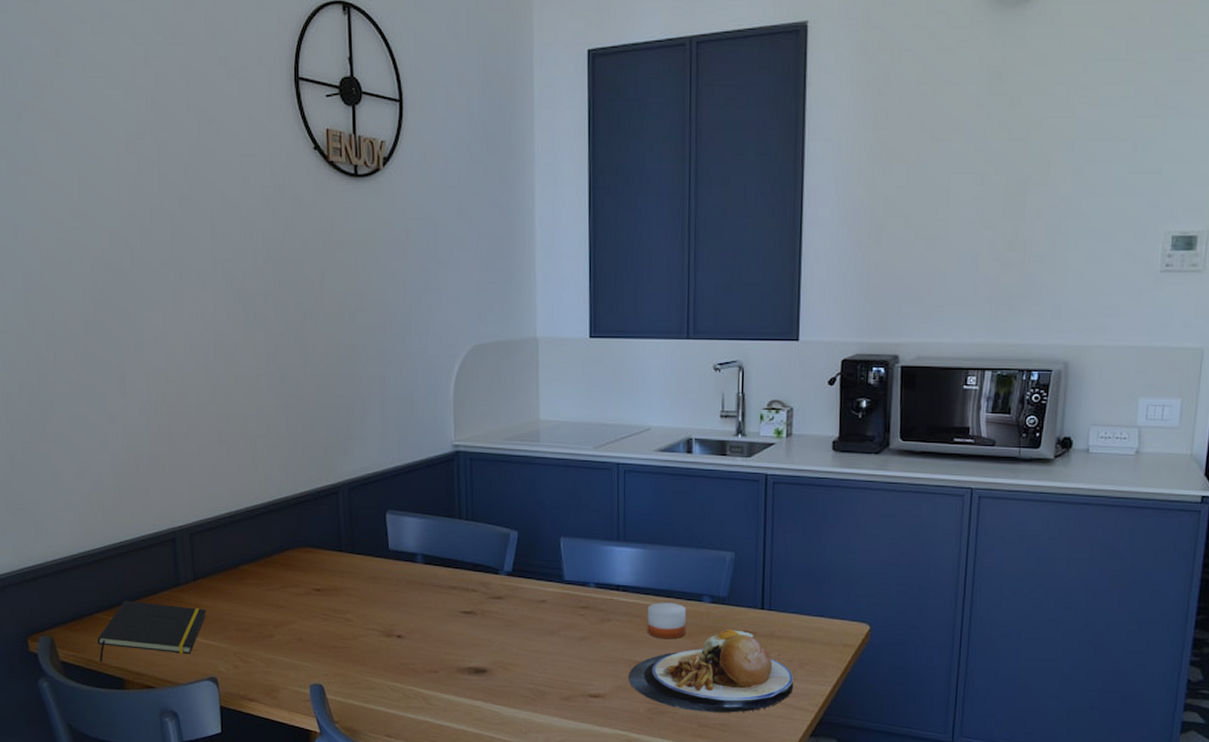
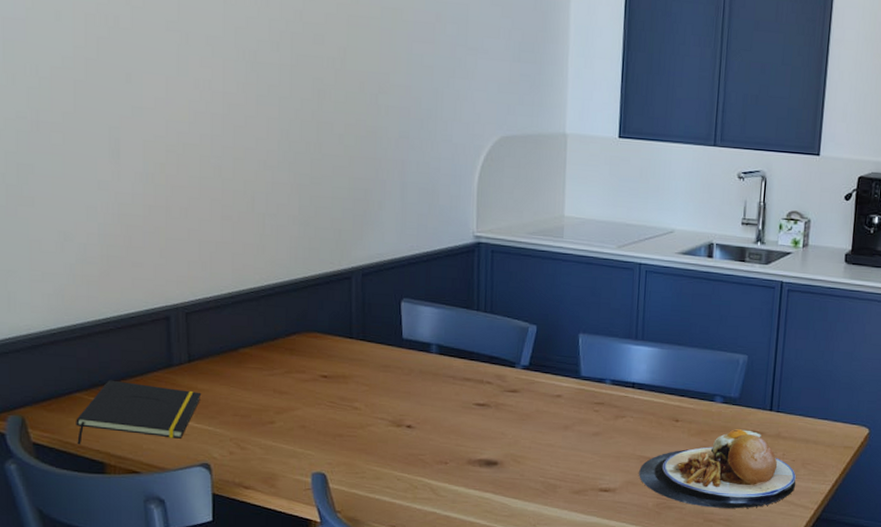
candle: present [647,602,687,639] -> none [659,401,699,437]

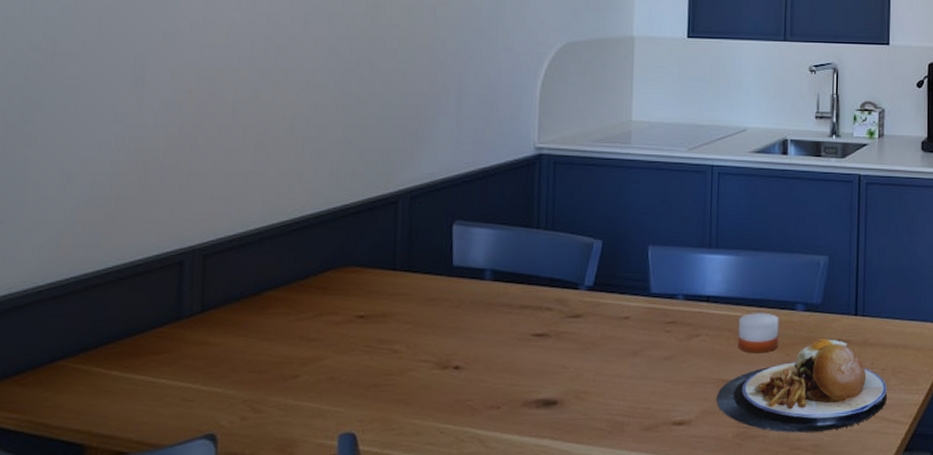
notepad: present [76,380,202,445] -> none [52,341,214,426]
candle: none [659,401,699,437] -> present [737,312,780,354]

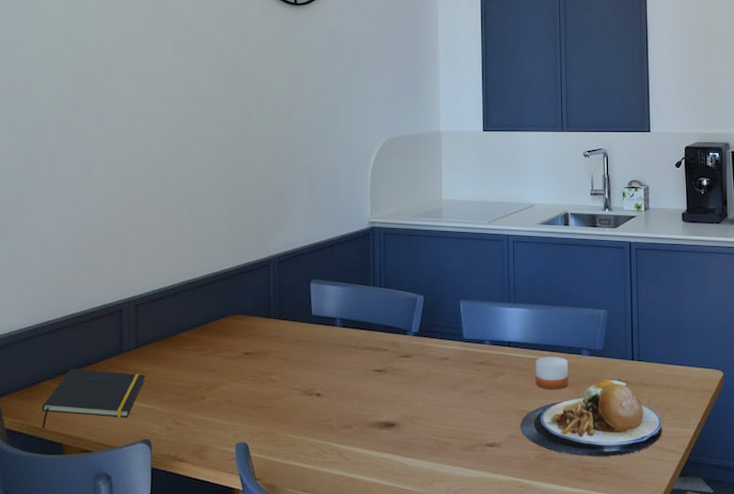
notepad: none [52,341,214,426] -> present [42,368,146,429]

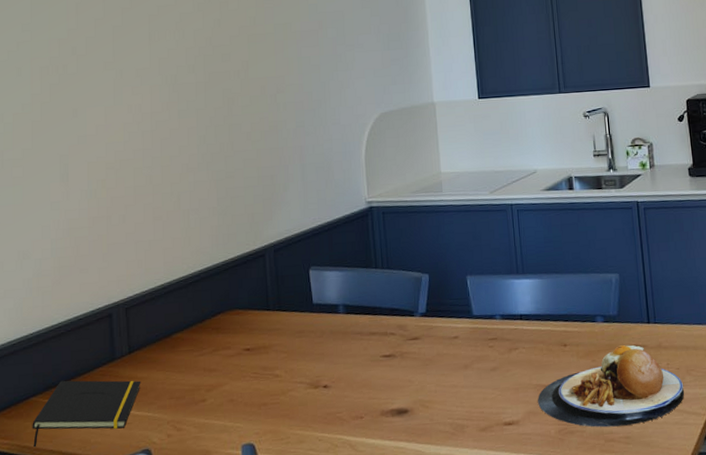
candle: present [535,356,569,390] -> none [549,325,585,361]

